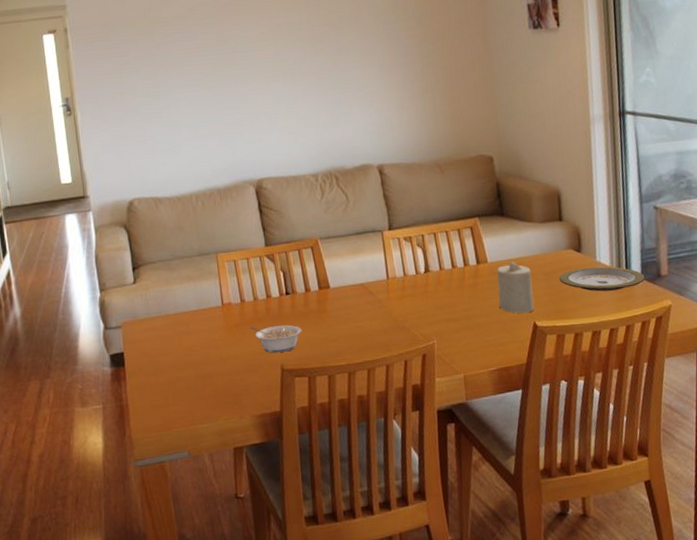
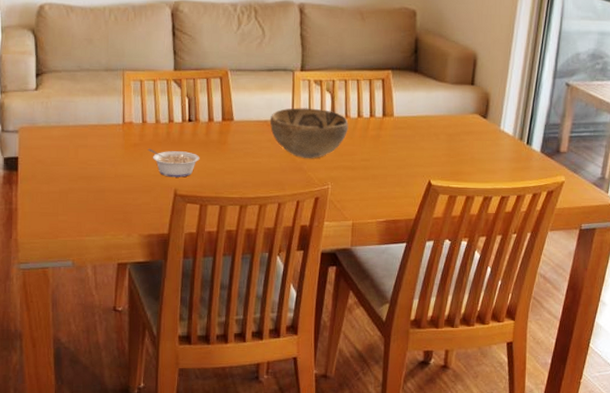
decorative bowl: none [365,265,445,317] -> present [269,107,349,159]
candle: present [497,261,535,314] -> none [398,118,435,171]
plate: present [559,266,645,292] -> none [461,134,544,160]

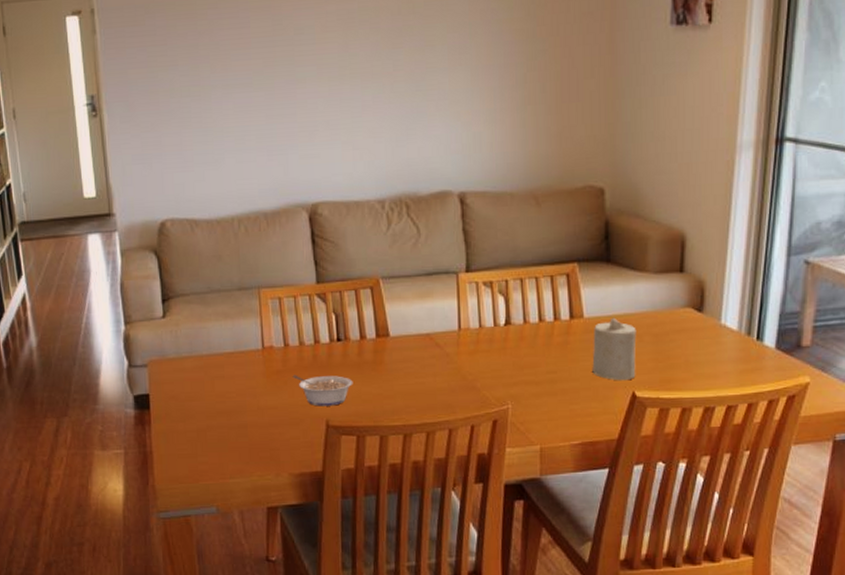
decorative bowl: present [269,107,349,159] -> none [432,314,528,375]
candle: none [398,118,435,171] -> present [592,317,637,381]

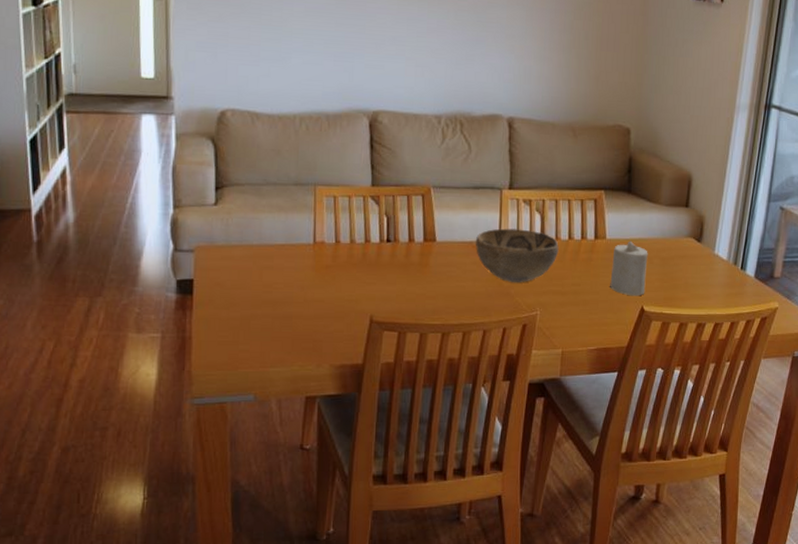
legume: present [292,375,353,407] -> none [341,270,399,303]
decorative bowl: none [432,314,528,375] -> present [475,227,559,283]

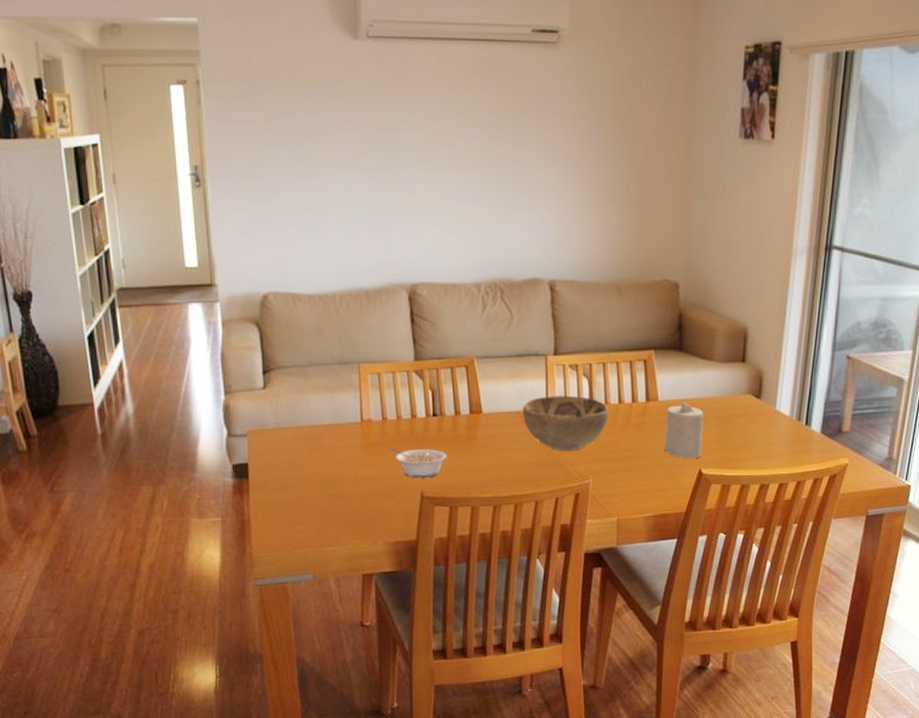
legume: none [341,270,399,303] -> present [389,447,447,478]

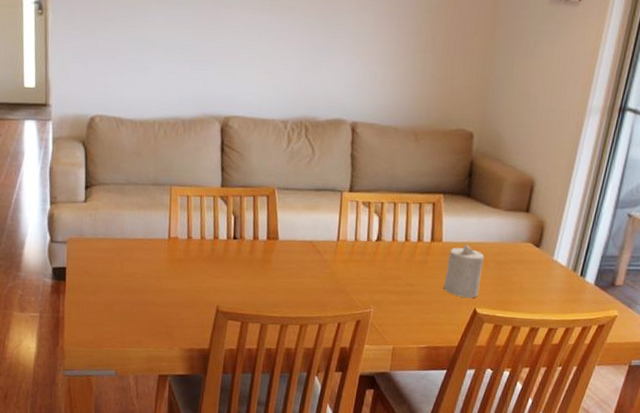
legume: present [389,447,447,478] -> none [192,264,243,294]
decorative bowl: present [522,394,609,452] -> none [314,228,395,282]

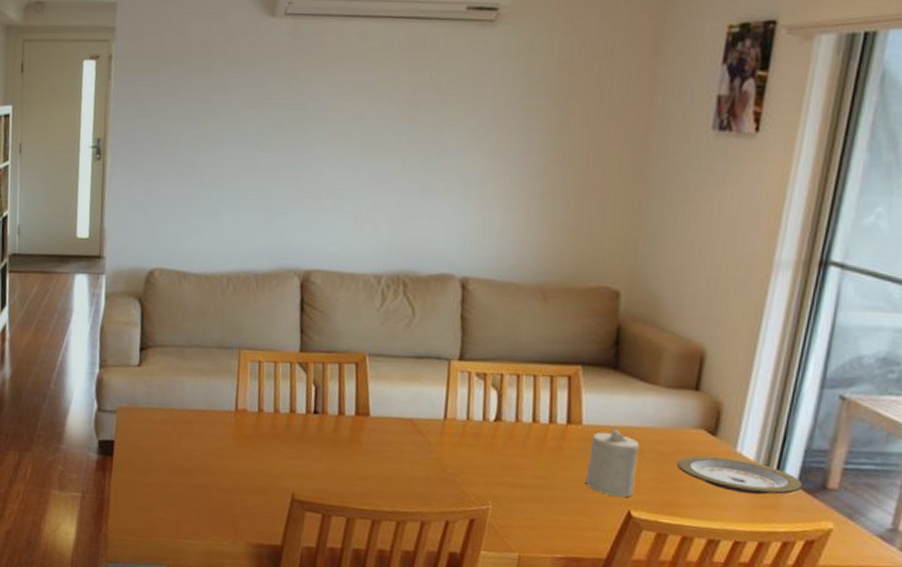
plate: none [511,263,598,292] -> present [677,455,802,495]

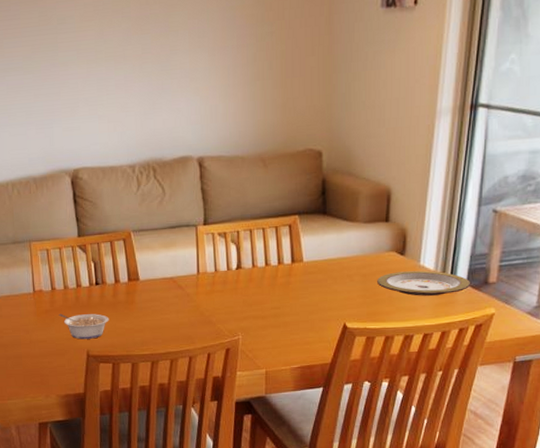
legume: none [262,442,325,480] -> present [58,313,109,340]
candle: present [585,428,640,498] -> none [310,261,348,314]

